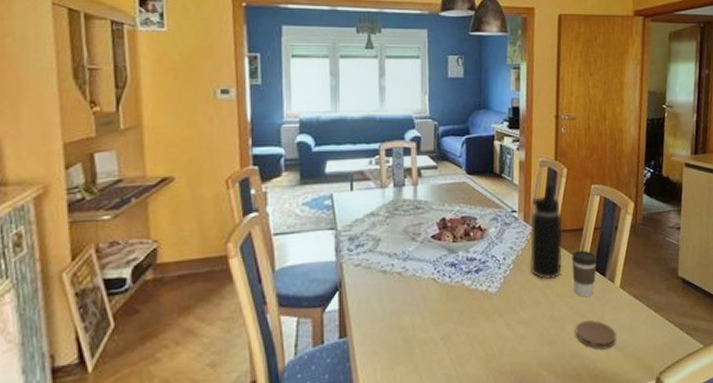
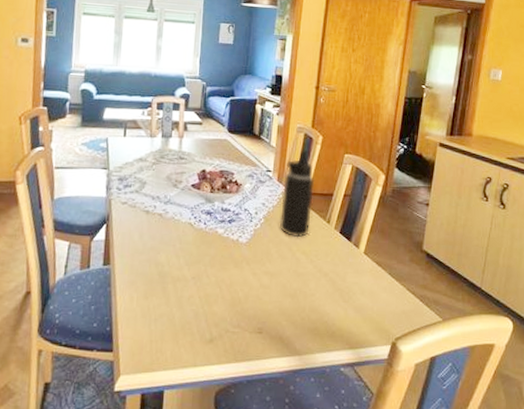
coffee cup: present [571,250,598,298] -> none [319,214,345,259]
coaster: present [576,320,616,350] -> none [317,280,356,309]

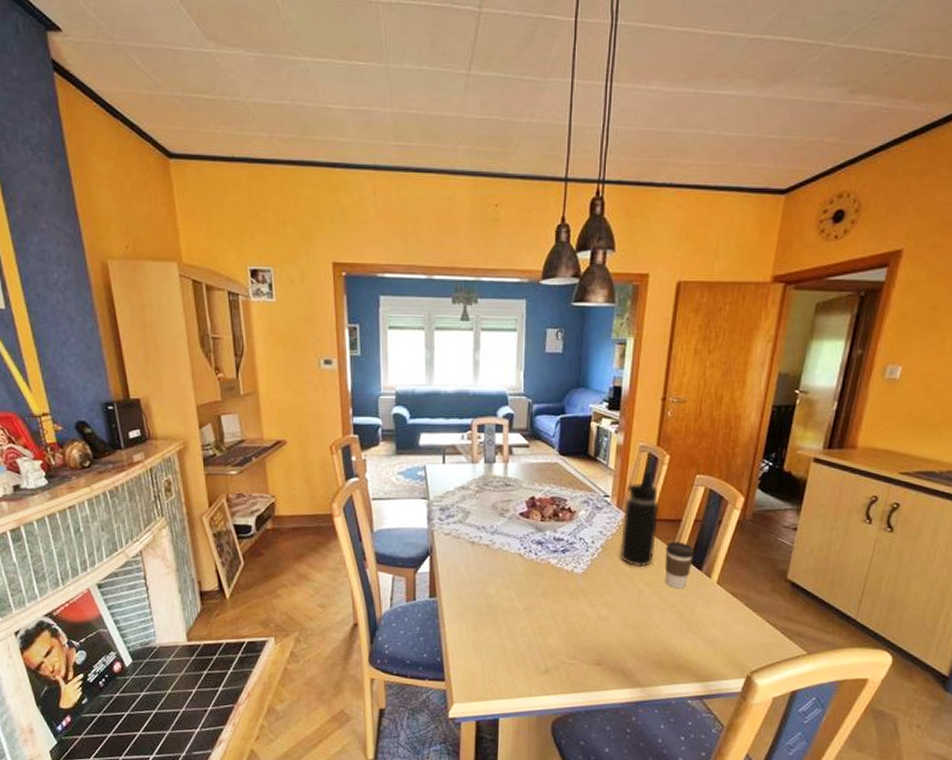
coffee cup: none [319,214,345,259] -> present [664,541,695,589]

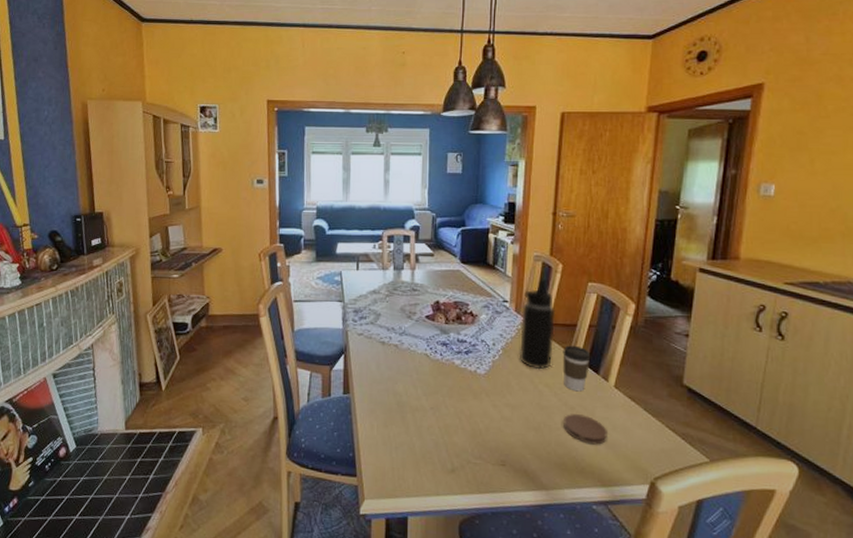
coaster: none [662,612,707,642] -> present [564,414,607,445]

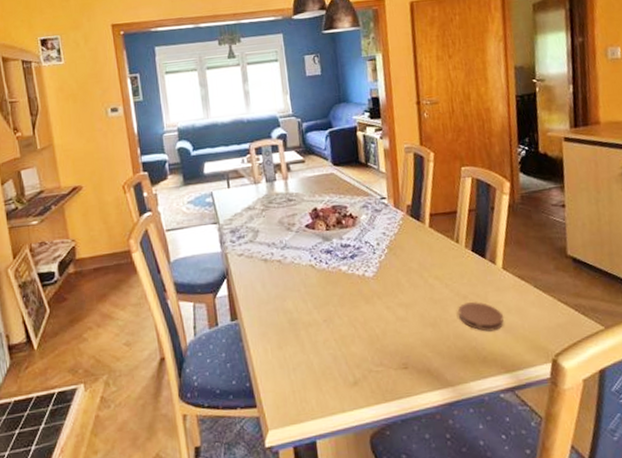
water bottle: present [519,279,556,370] -> none [400,170,438,264]
coffee cup: present [563,345,591,392] -> none [447,232,476,280]

